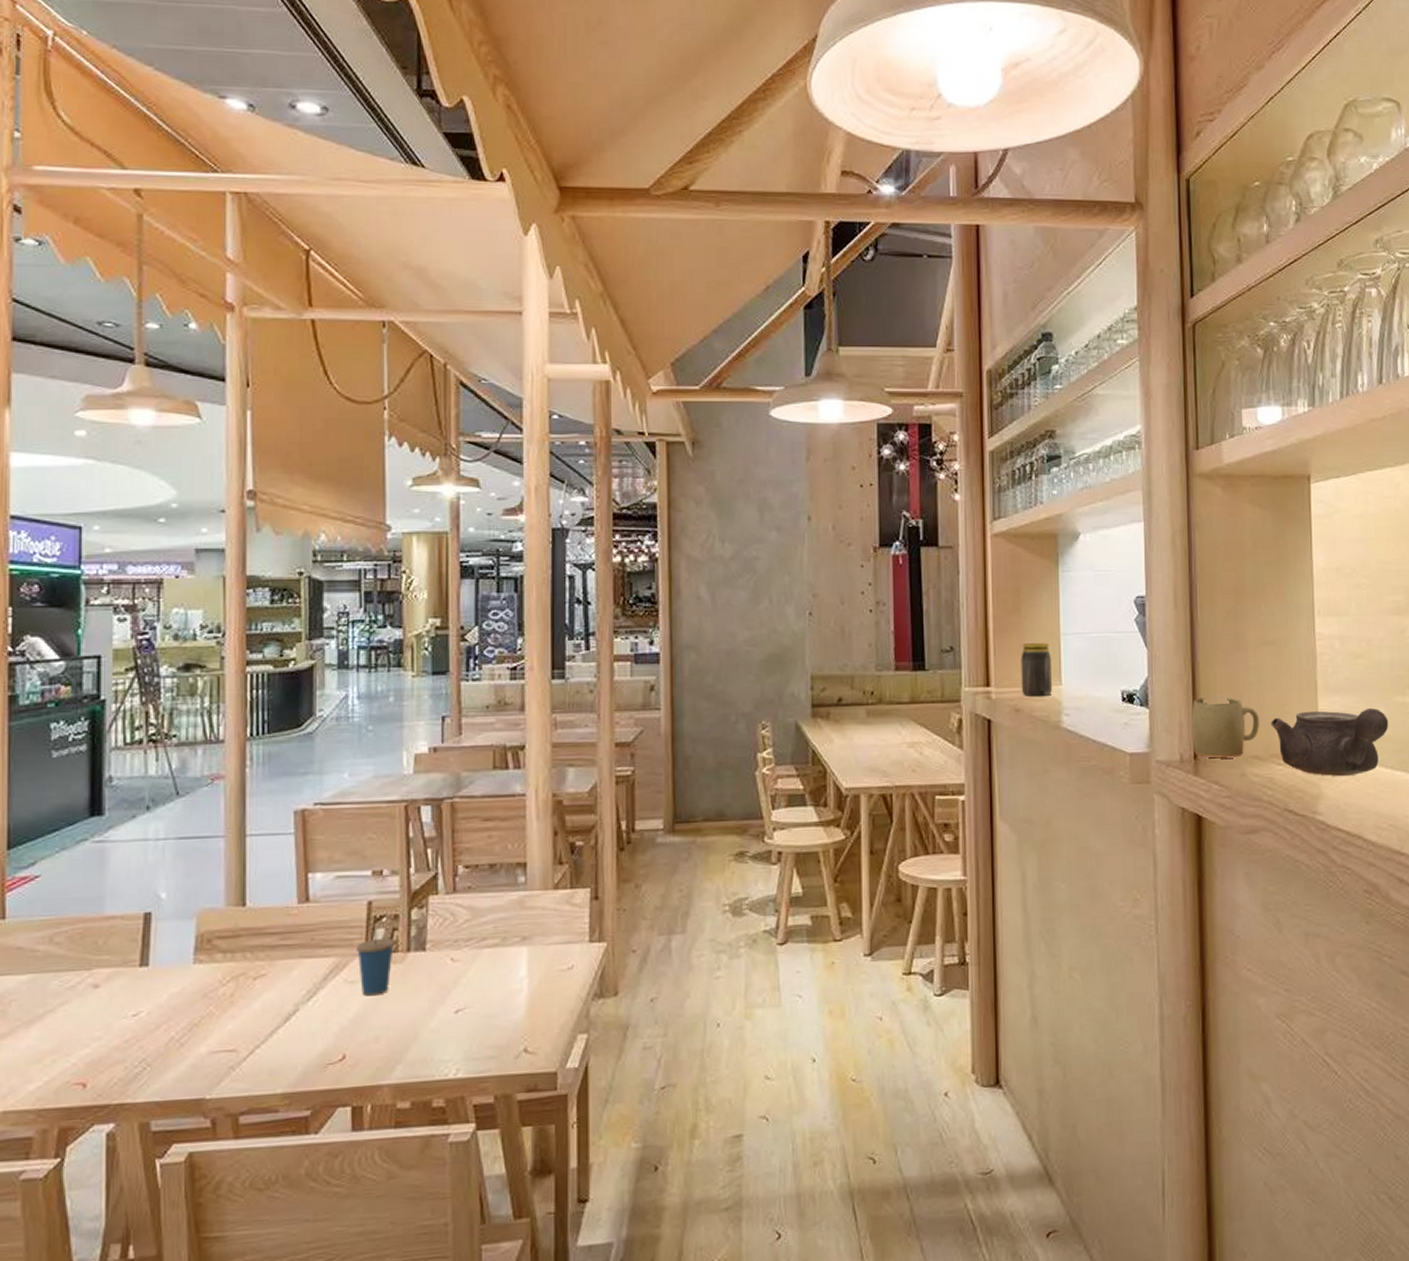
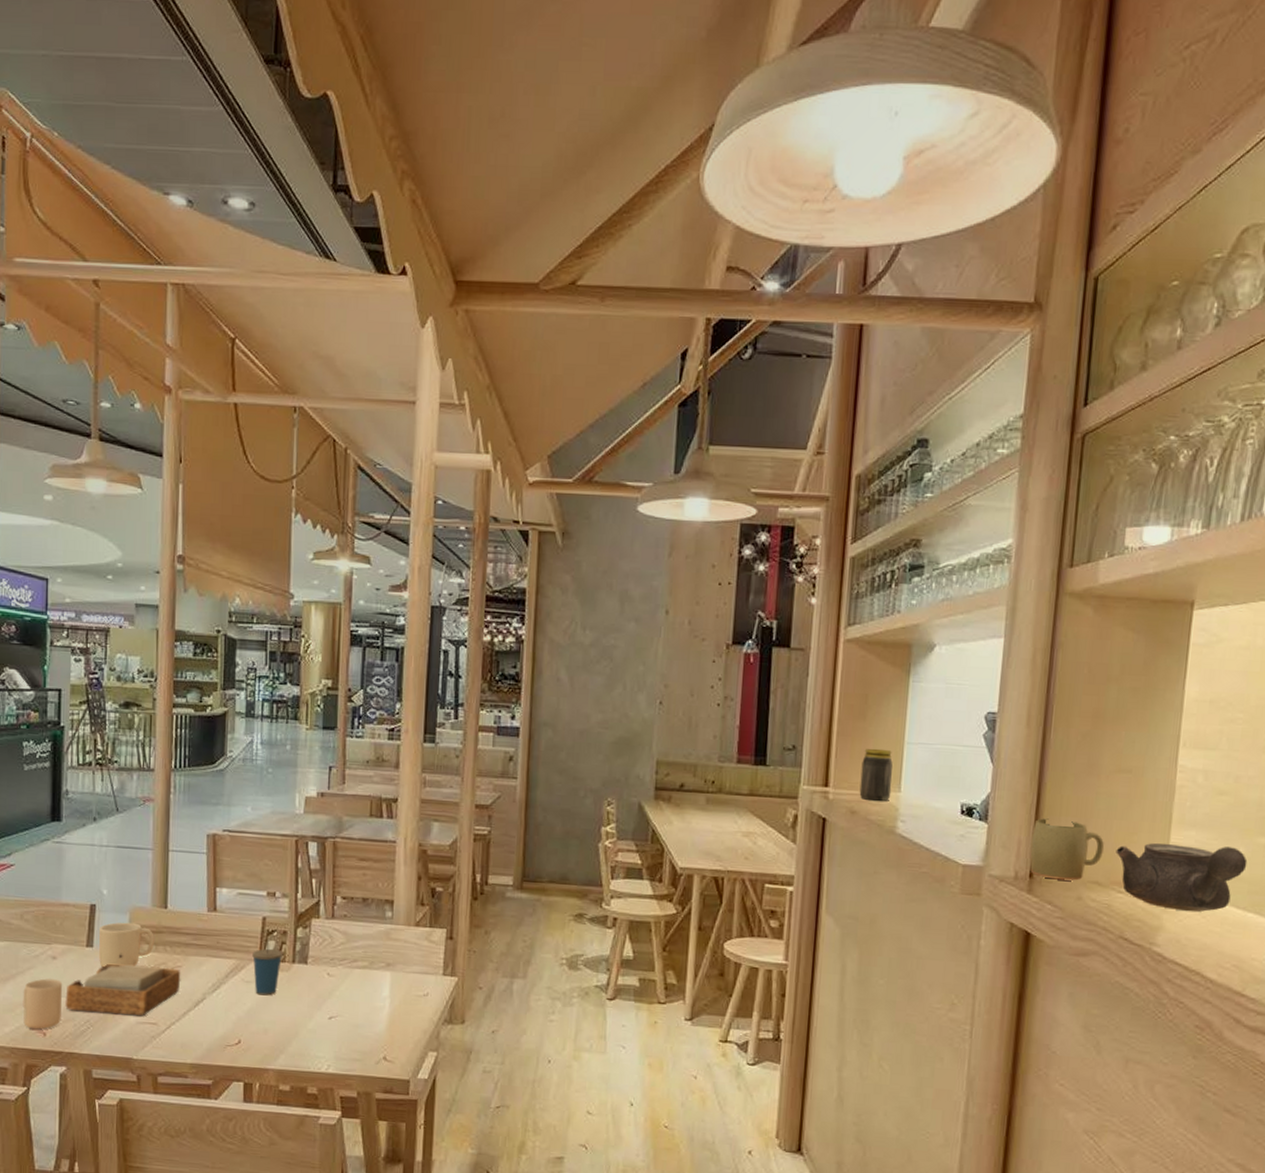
cup: none [53,1013,109,1082] -> present [22,978,63,1030]
napkin holder: none [112,978,266,1049] -> present [65,963,181,1016]
mug: none [156,928,230,990] -> present [98,922,154,968]

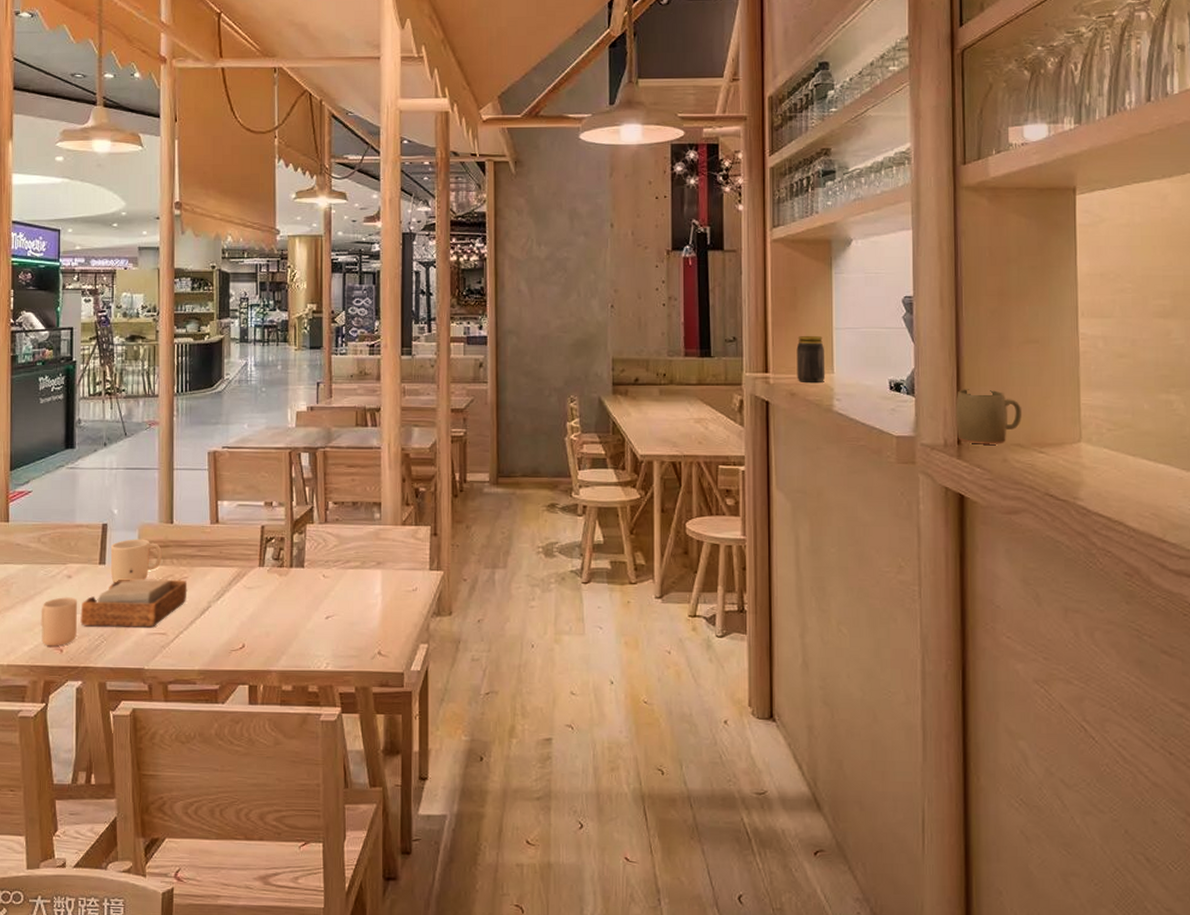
cup: present [252,929,284,996] -> none [253,537,282,600]
teapot: present [1116,843,1248,912] -> none [1033,404,1153,467]

